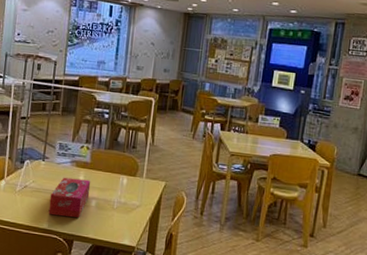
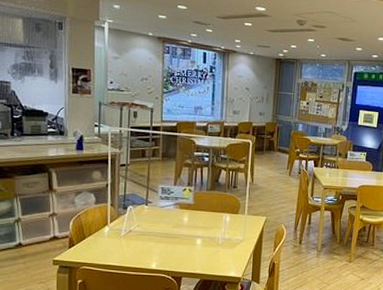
tissue box: present [48,177,91,218] -> none [155,219,195,257]

